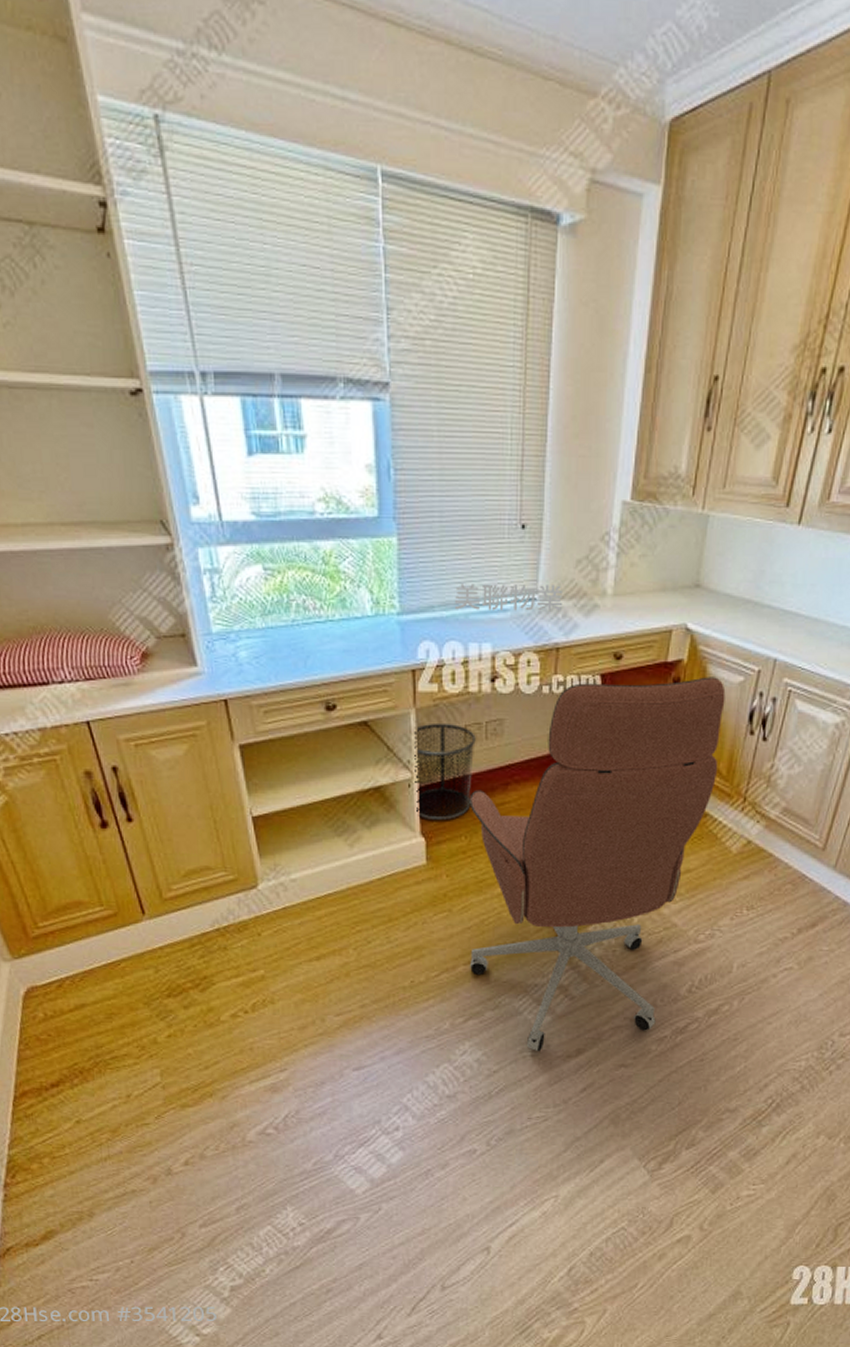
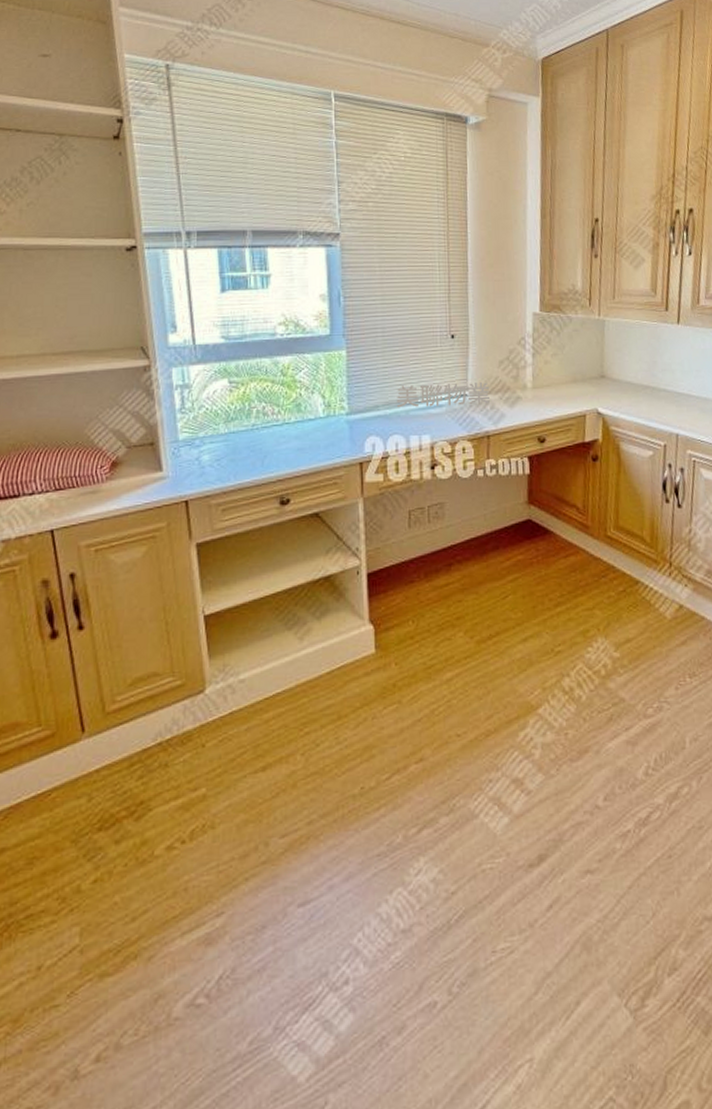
waste bin: present [414,722,476,821] -> none [362,509,419,607]
office chair: present [469,677,726,1051] -> none [415,453,643,862]

